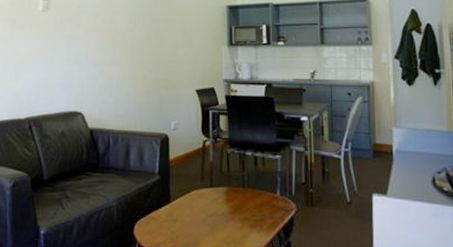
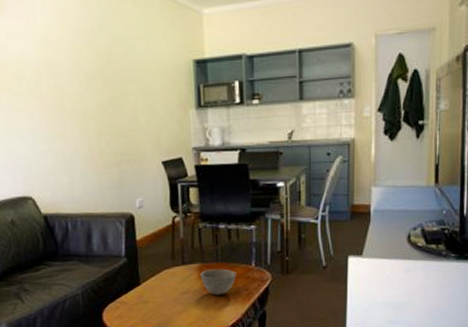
bowl: none [227,194,262,221] -> present [200,269,236,295]

